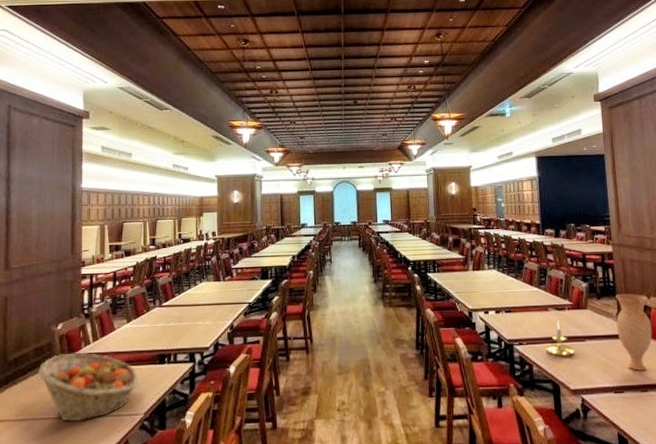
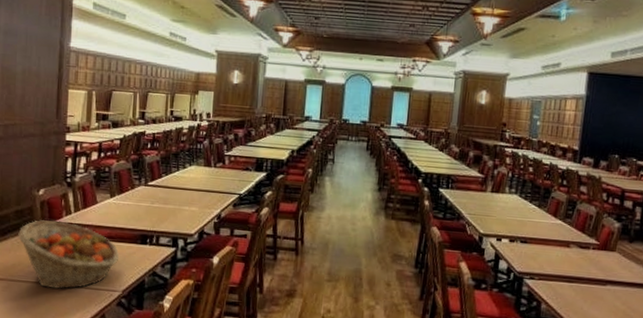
candle holder: present [546,321,575,357] -> none [559,260,592,299]

